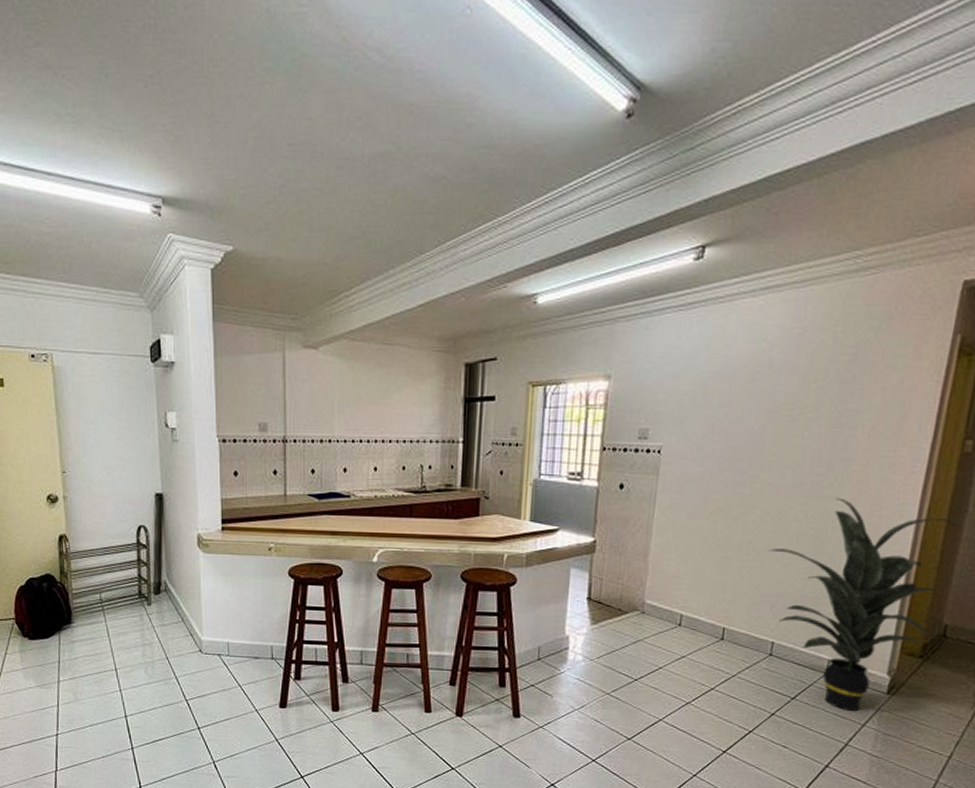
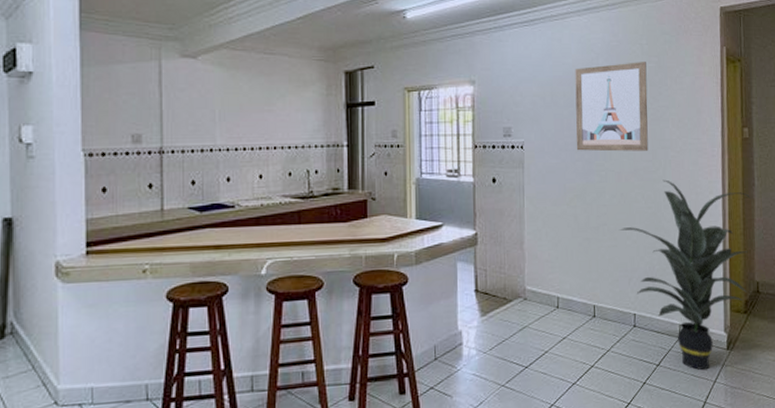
wall art: none [726,354,838,463] -> present [575,62,648,152]

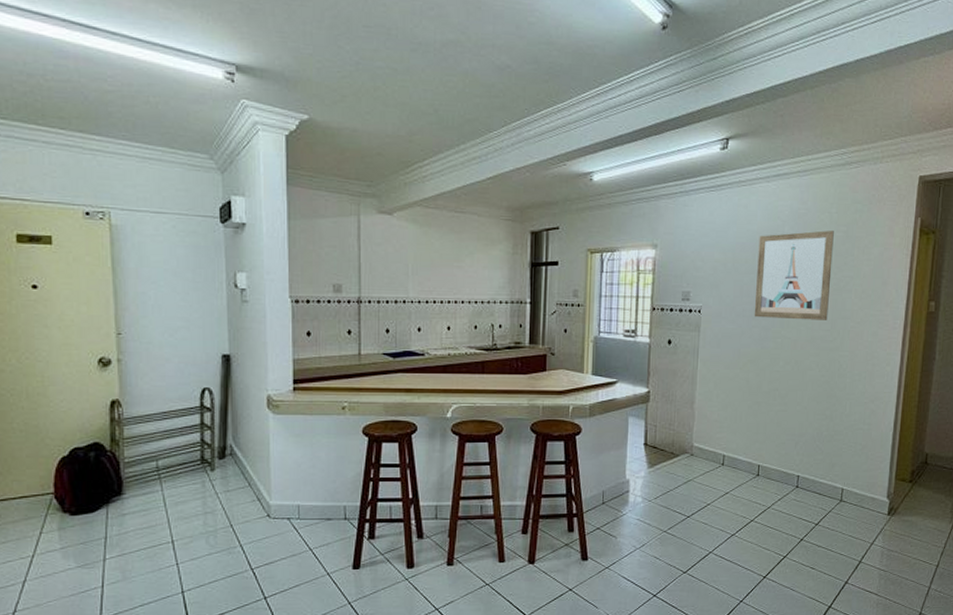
indoor plant: present [619,179,751,371] -> none [790,349,930,533]

